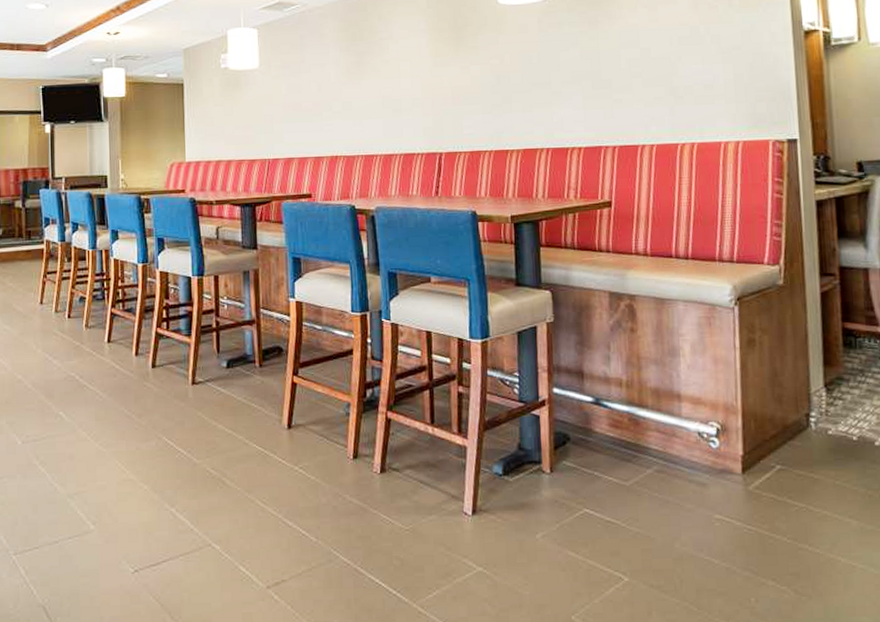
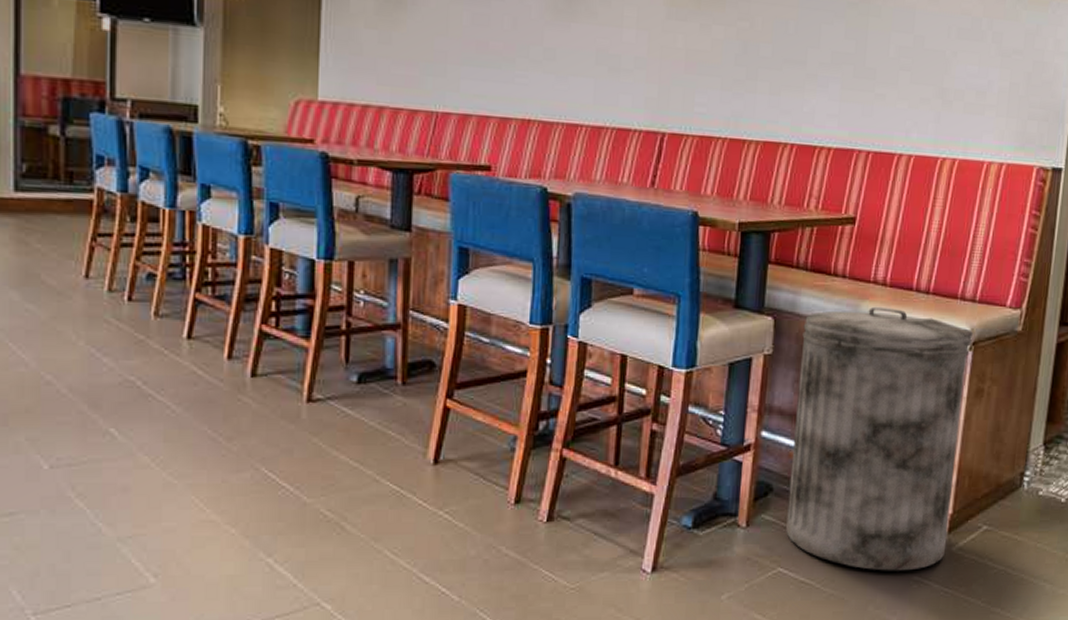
trash can: none [578,274,743,510] -> present [786,306,973,571]

